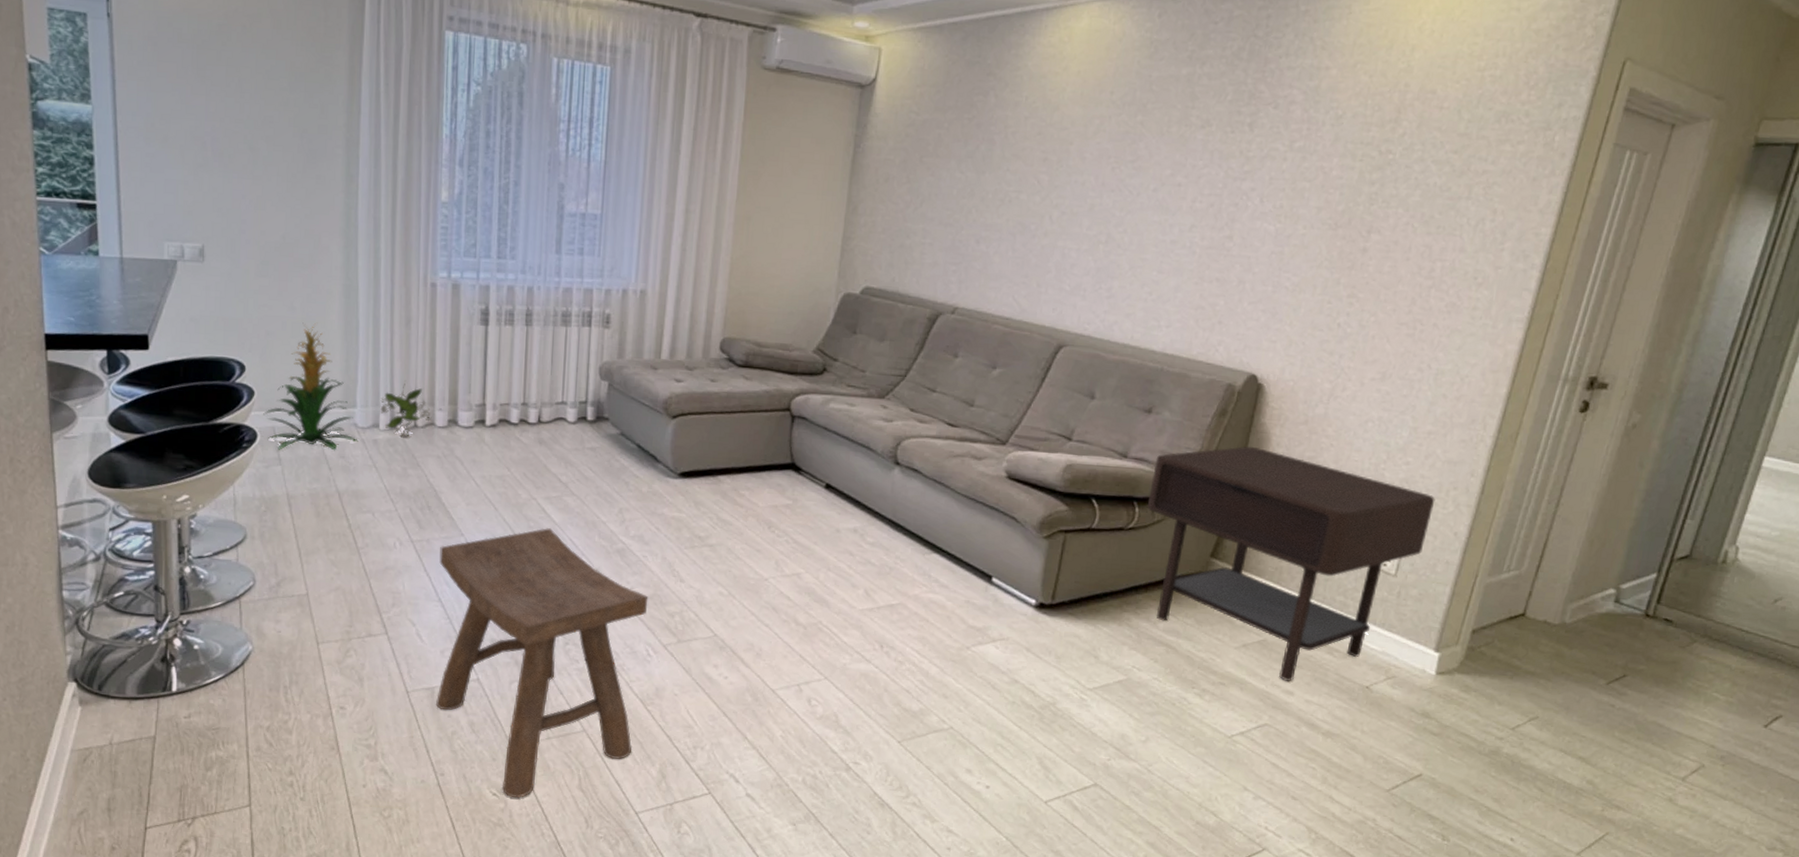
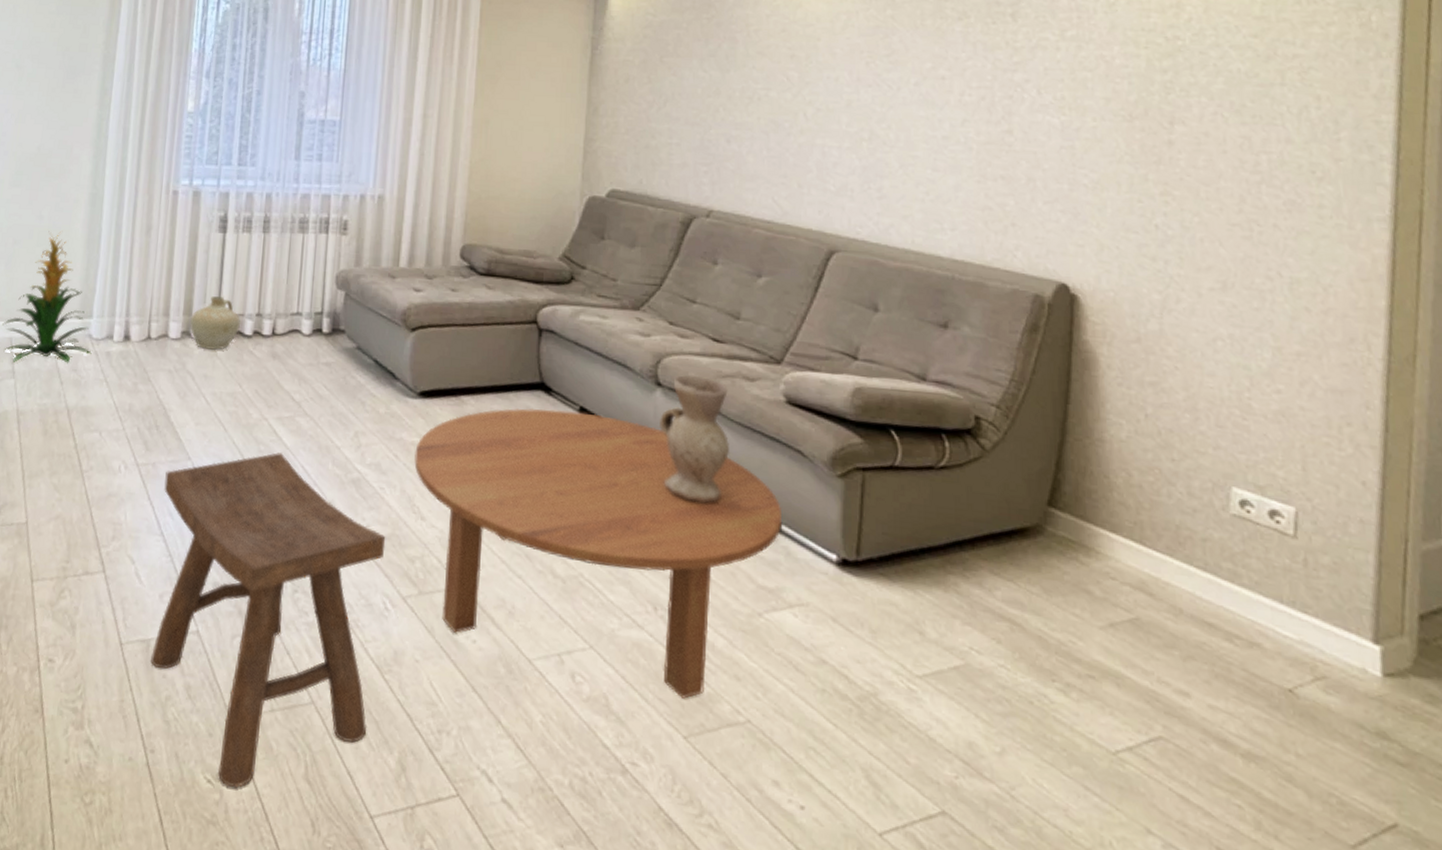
decorative plant: present [380,384,442,437] -> none [115,293,176,350]
ceramic jug: none [455,386,506,437] -> present [189,295,240,350]
coffee table: none [674,486,994,714] -> present [414,408,781,699]
vase: none [895,454,958,562] -> present [660,374,730,504]
side table: present [1147,446,1436,681] -> none [958,368,1327,677]

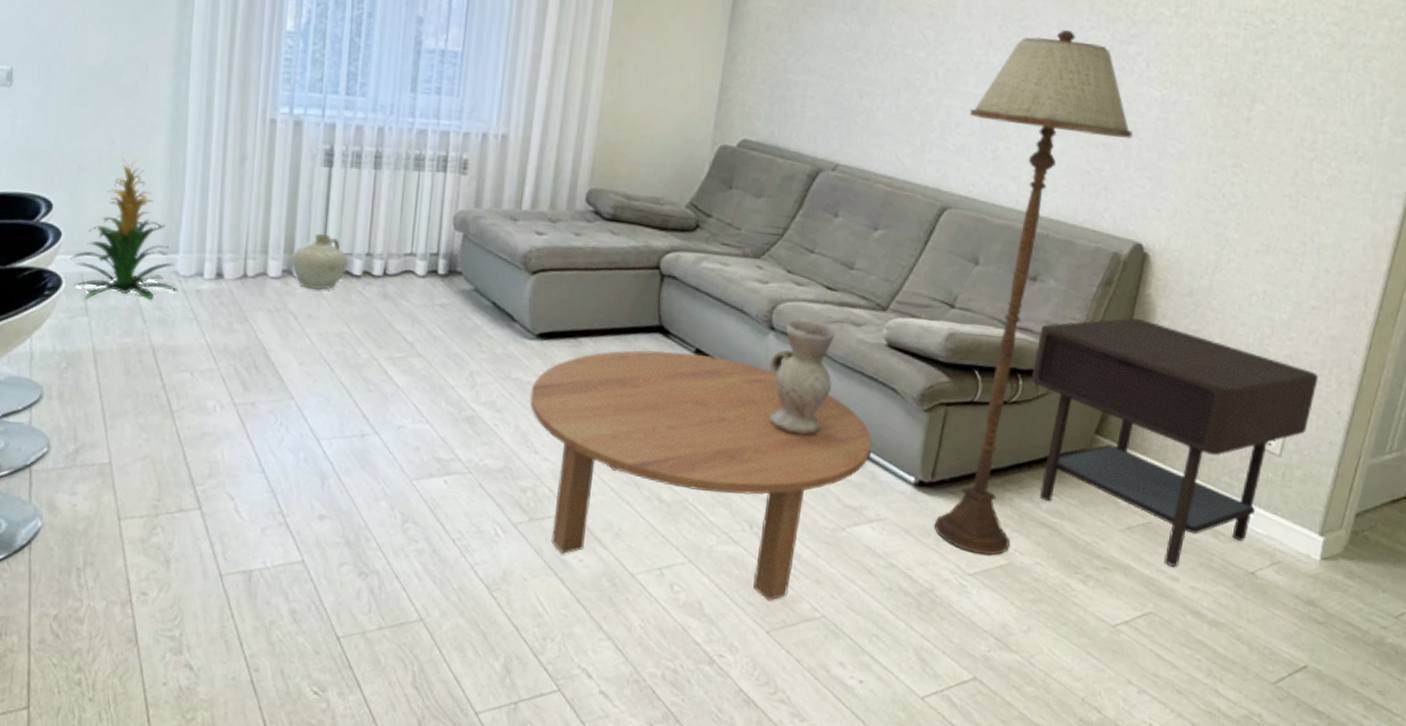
stool: present [151,453,386,789] -> none [253,392,499,698]
floor lamp: none [846,61,1036,654] -> present [934,29,1134,556]
side table: none [958,368,1327,677] -> present [1031,317,1319,567]

